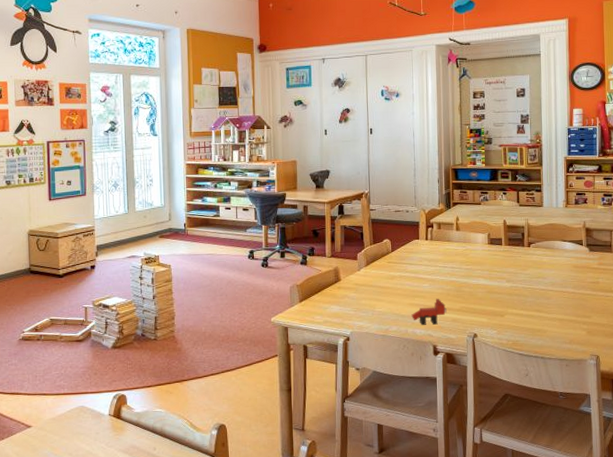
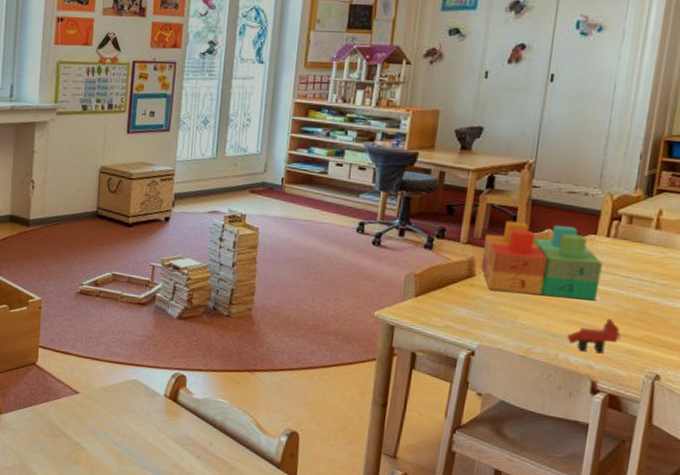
toy blocks: none [343,235,427,290] -> present [480,220,603,301]

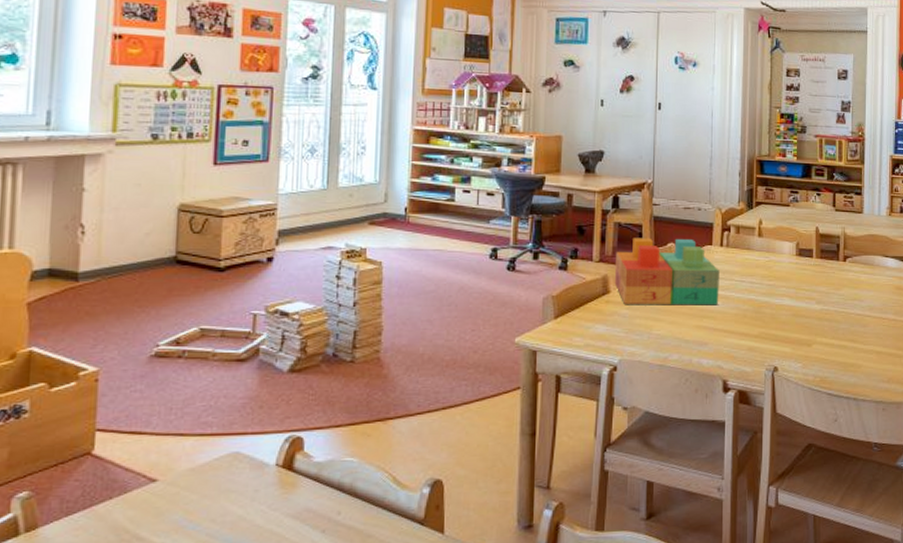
toy animal: present [567,318,621,354] -> none [698,320,742,354]

